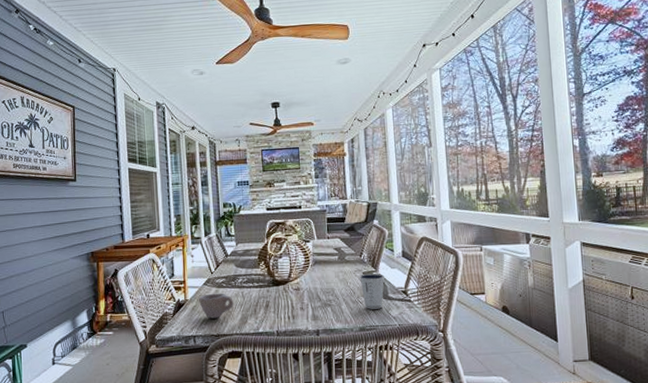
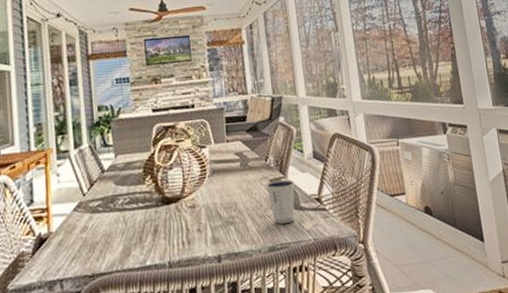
cup: present [199,293,234,319] -> none [67,219,113,255]

